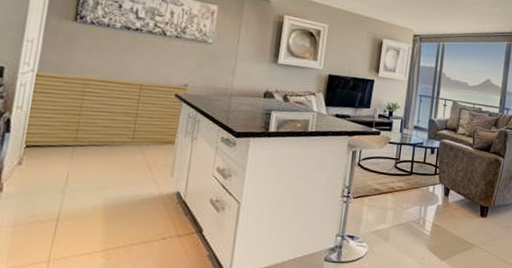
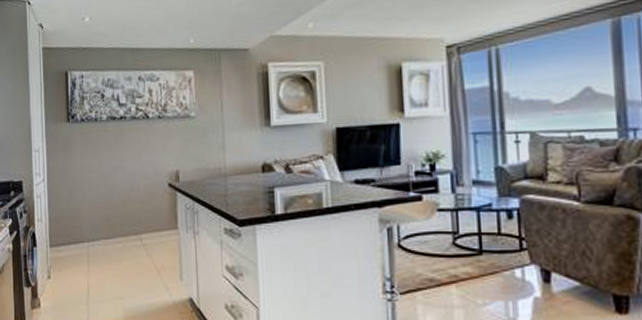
sideboard: present [24,70,190,146] -> none [44,172,182,259]

